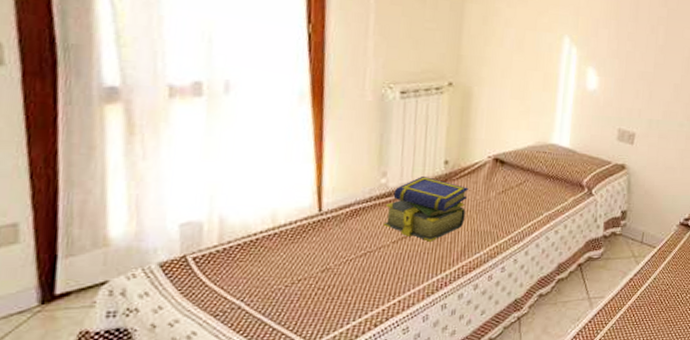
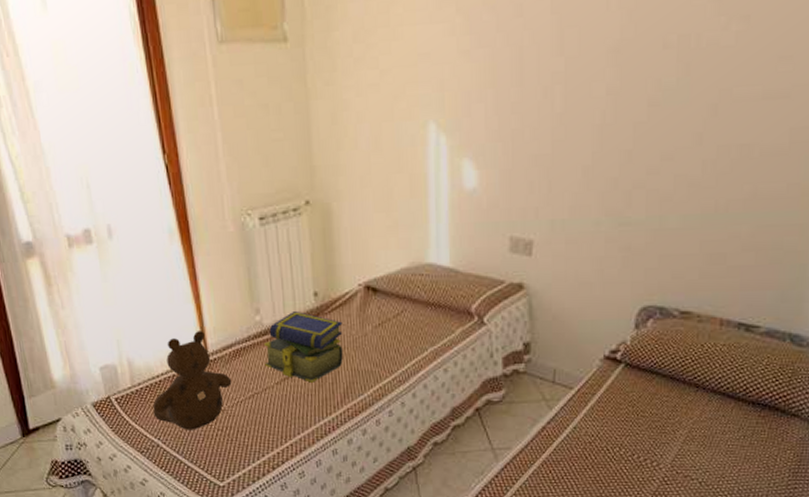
teddy bear: none [240,190,344,290] -> present [152,331,232,430]

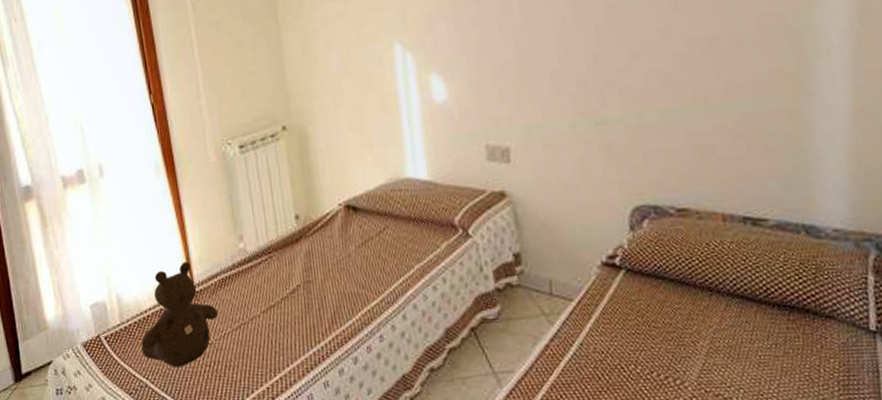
stack of books: present [264,312,343,383] -> none [249,236,329,310]

